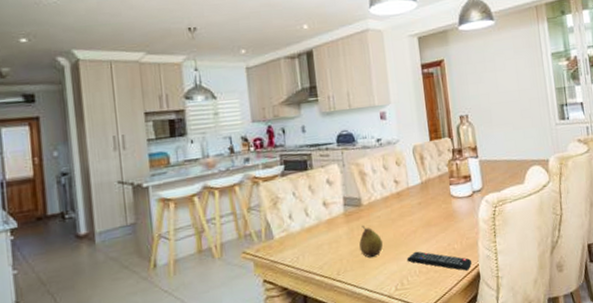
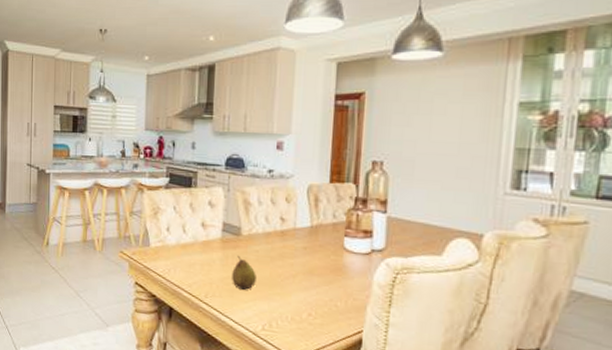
remote control: present [406,251,472,271] -> none [279,296,354,334]

